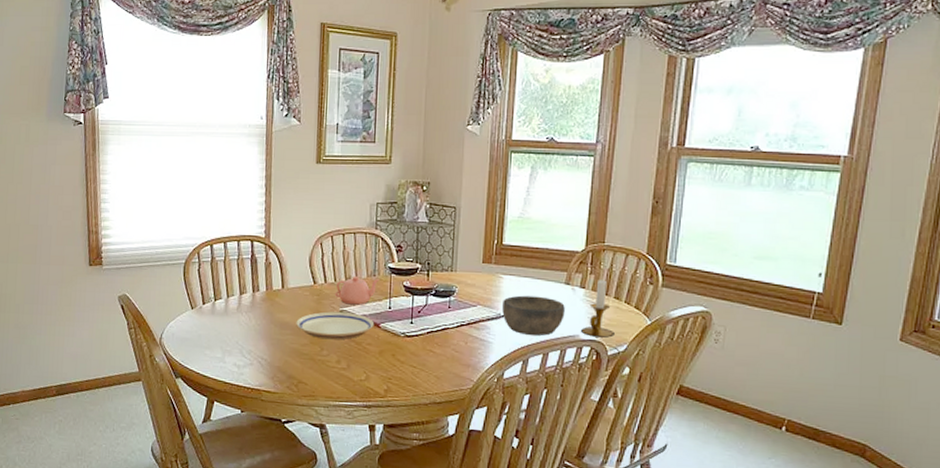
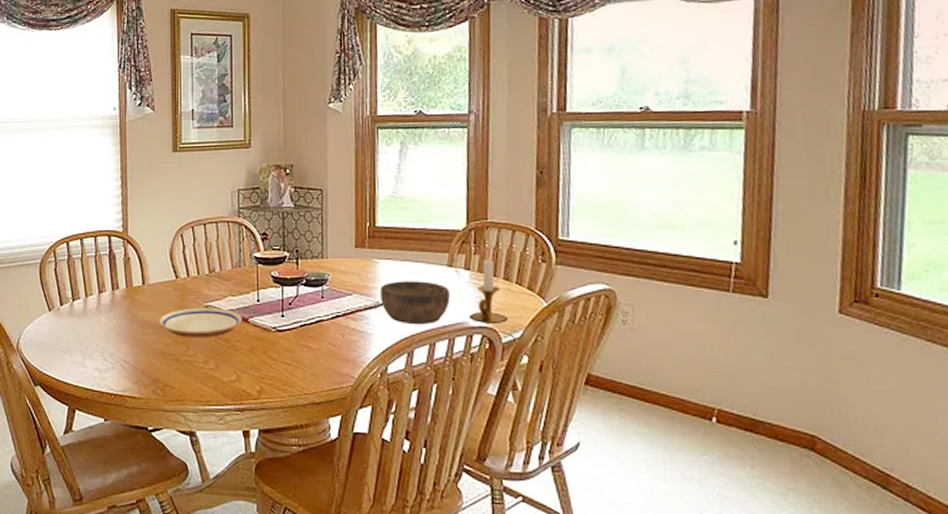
teapot: present [335,275,379,305] -> none [199,267,245,299]

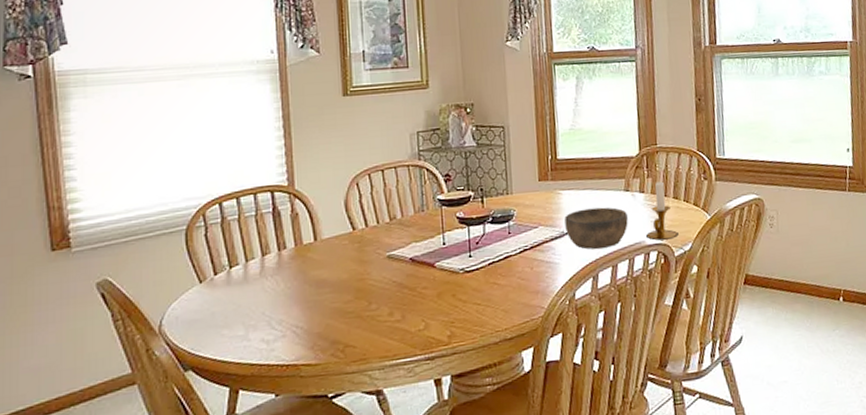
plate: present [159,307,243,338] -> none [335,256,429,292]

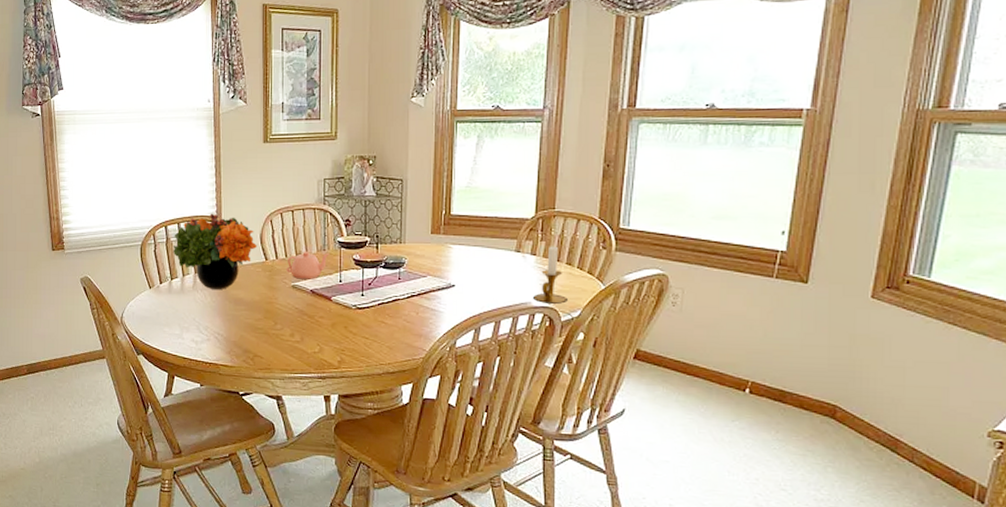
flower arrangement: none [230,181,342,273] -> present [173,213,258,289]
teapot: none [379,214,429,248] -> present [287,251,329,279]
bowl: present [564,207,628,249] -> none [453,264,516,304]

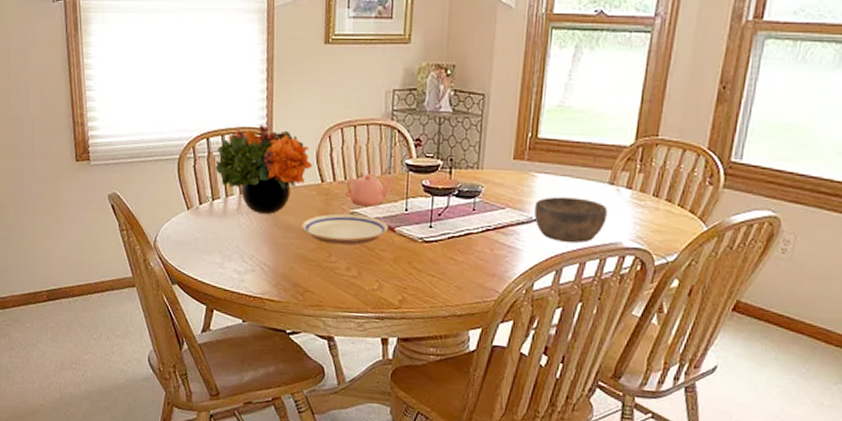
plate: none [250,287,326,314] -> present [302,213,389,245]
bowl: none [453,264,516,304] -> present [534,196,607,243]
candlestick: present [533,246,568,304] -> none [625,179,664,246]

